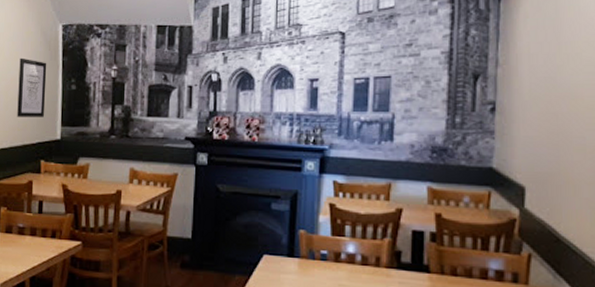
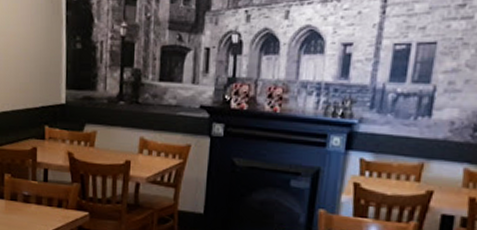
wall art: present [17,57,47,117] -> none [18,10,49,79]

